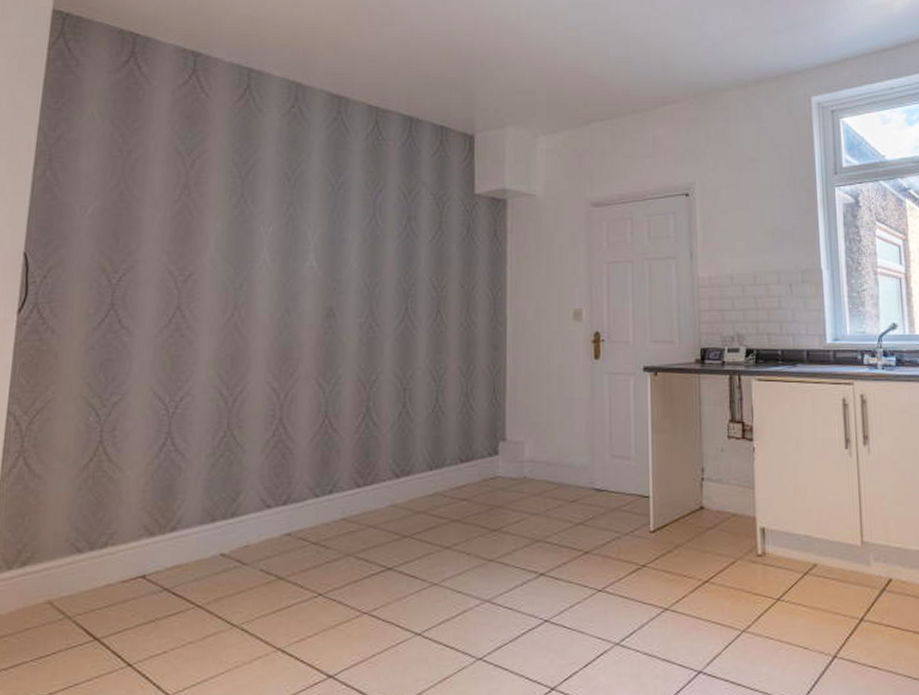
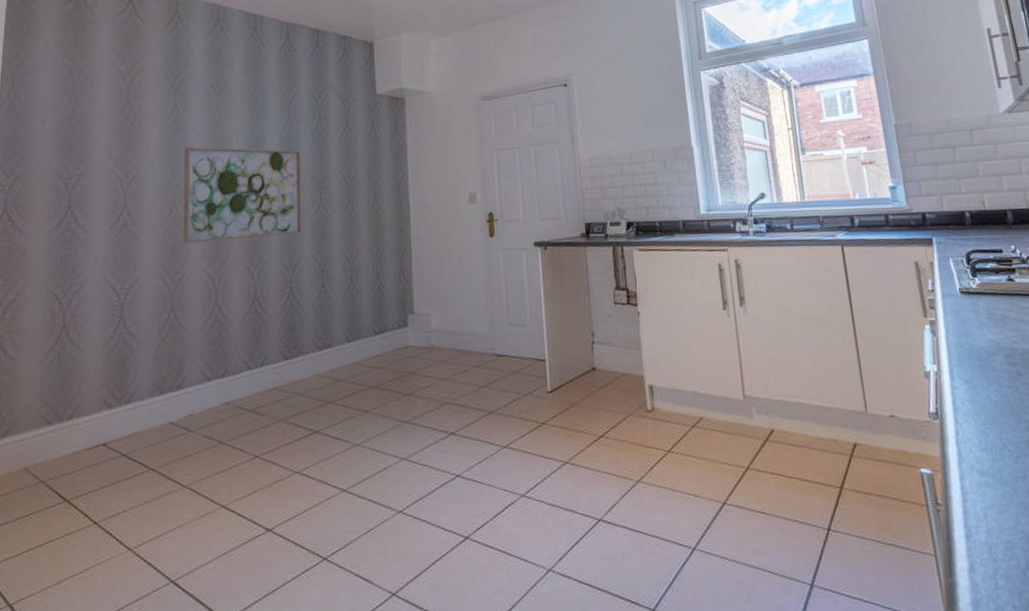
wall art: none [244,243,385,353] -> present [182,147,302,244]

